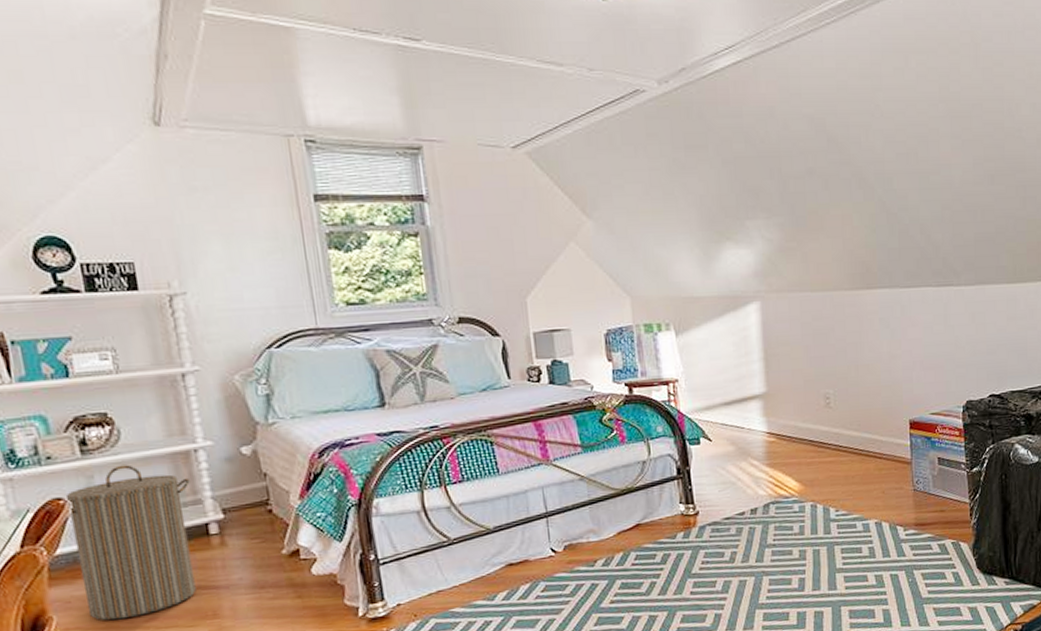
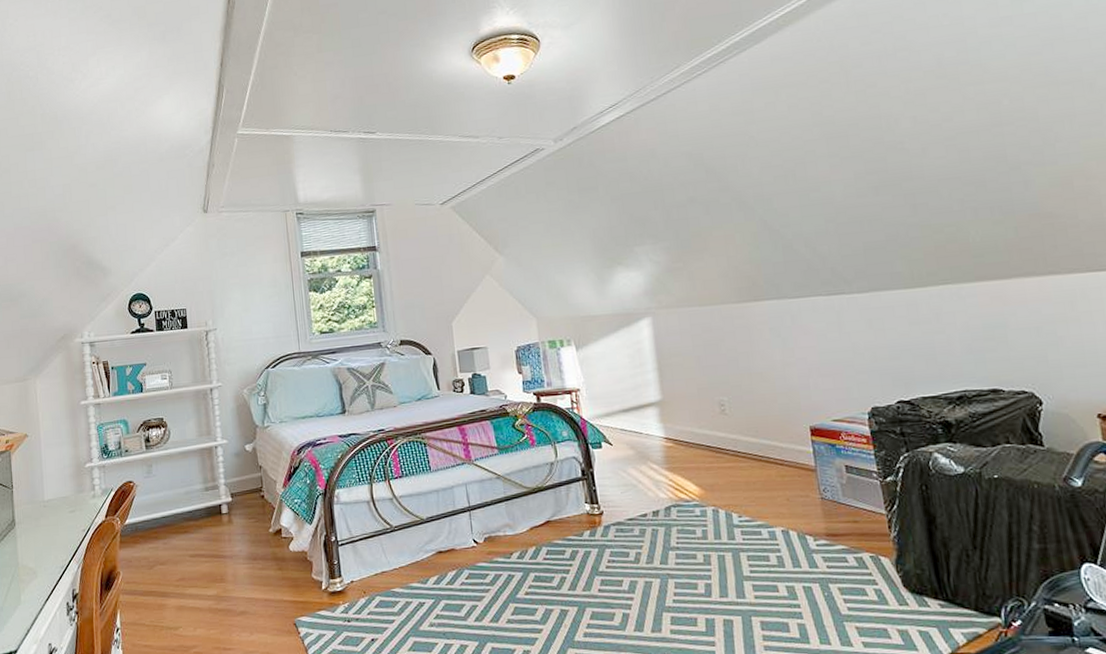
laundry hamper: present [65,464,196,621] -> none [134,457,211,578]

